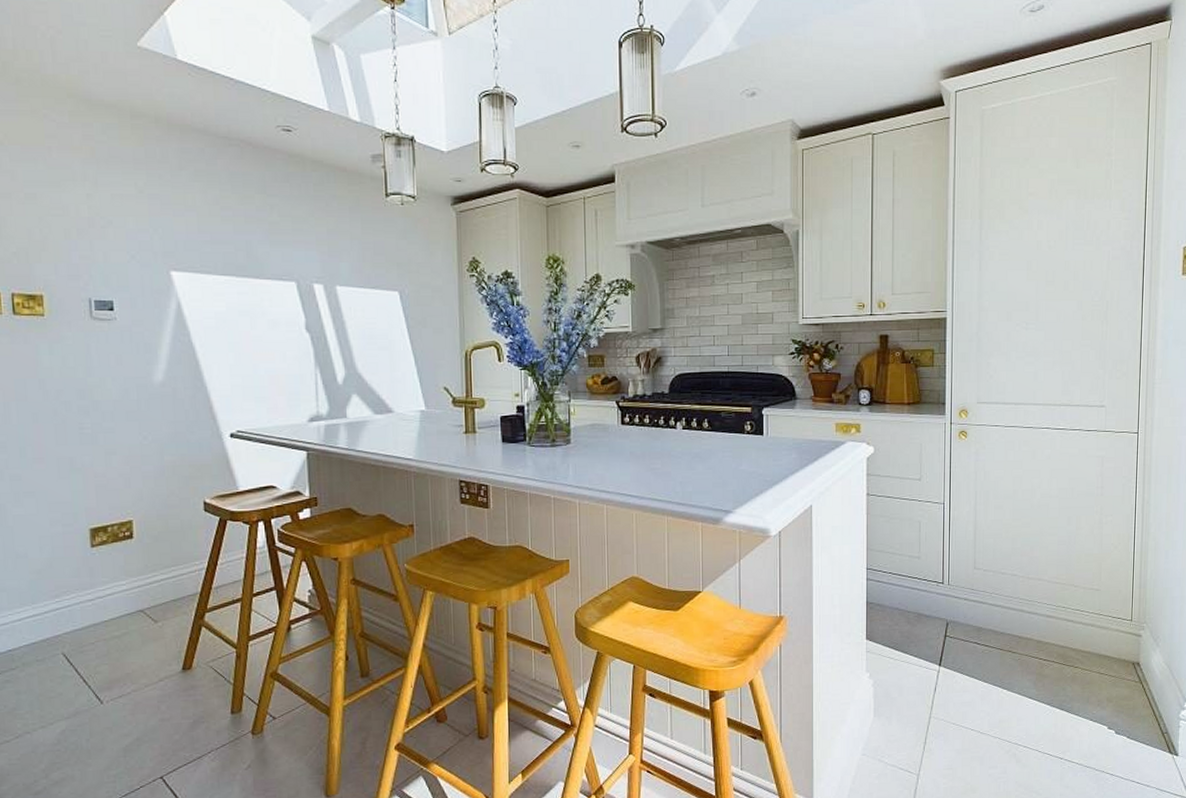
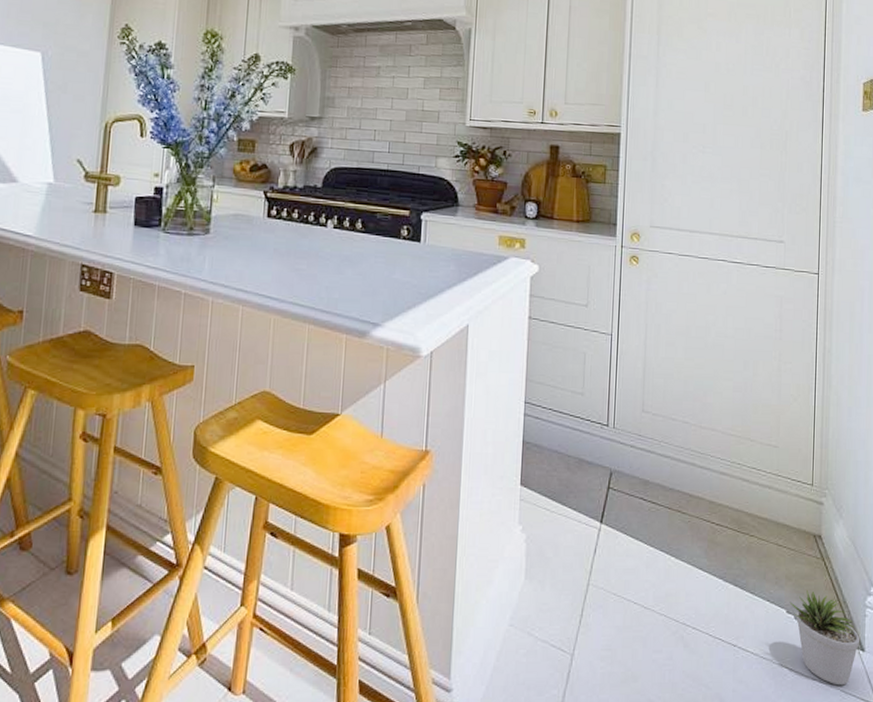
potted plant: none [1110,708,1174,785] -> present [789,589,860,686]

